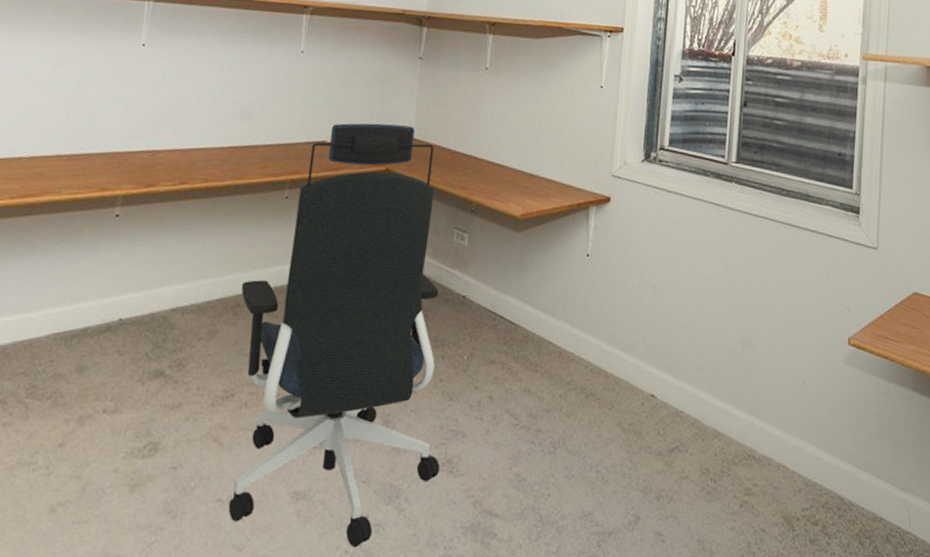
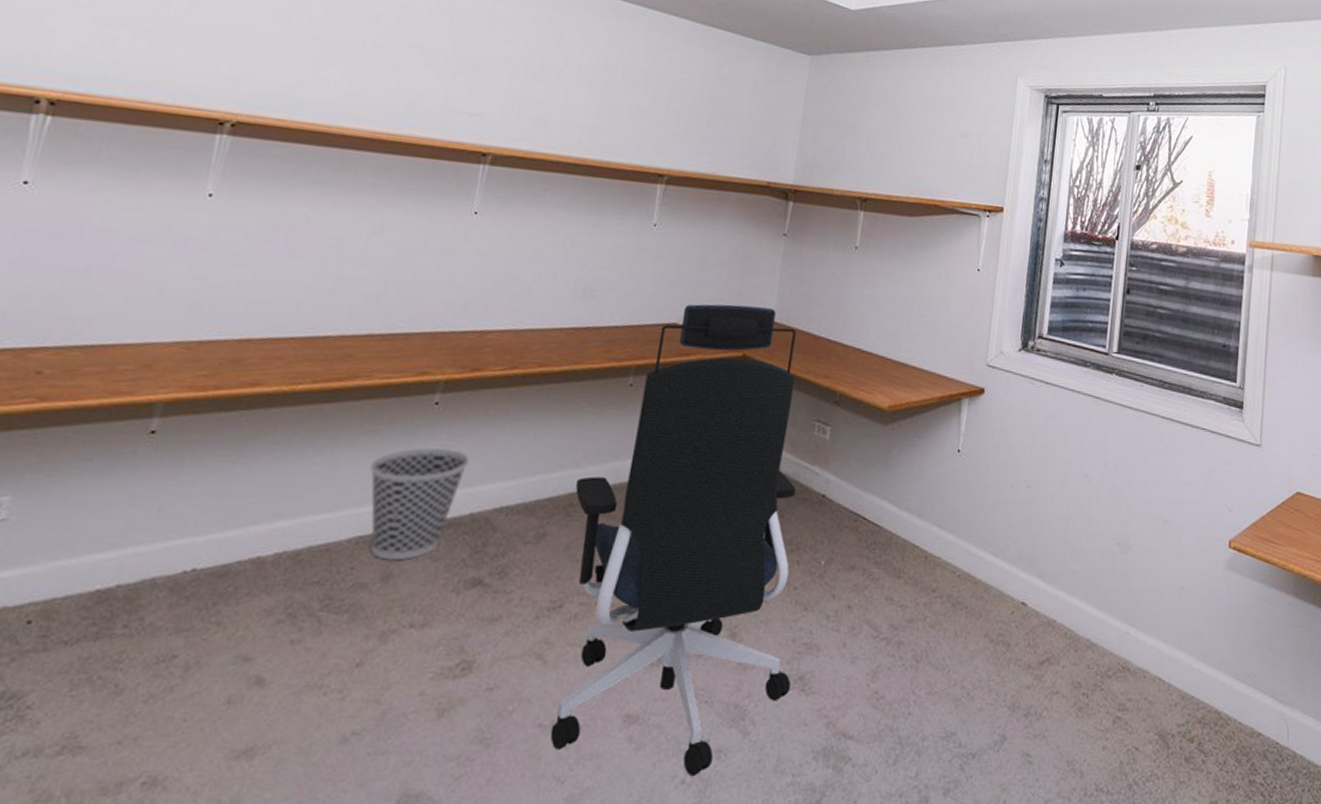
wastebasket: none [63,255,148,355] -> present [370,448,470,561]

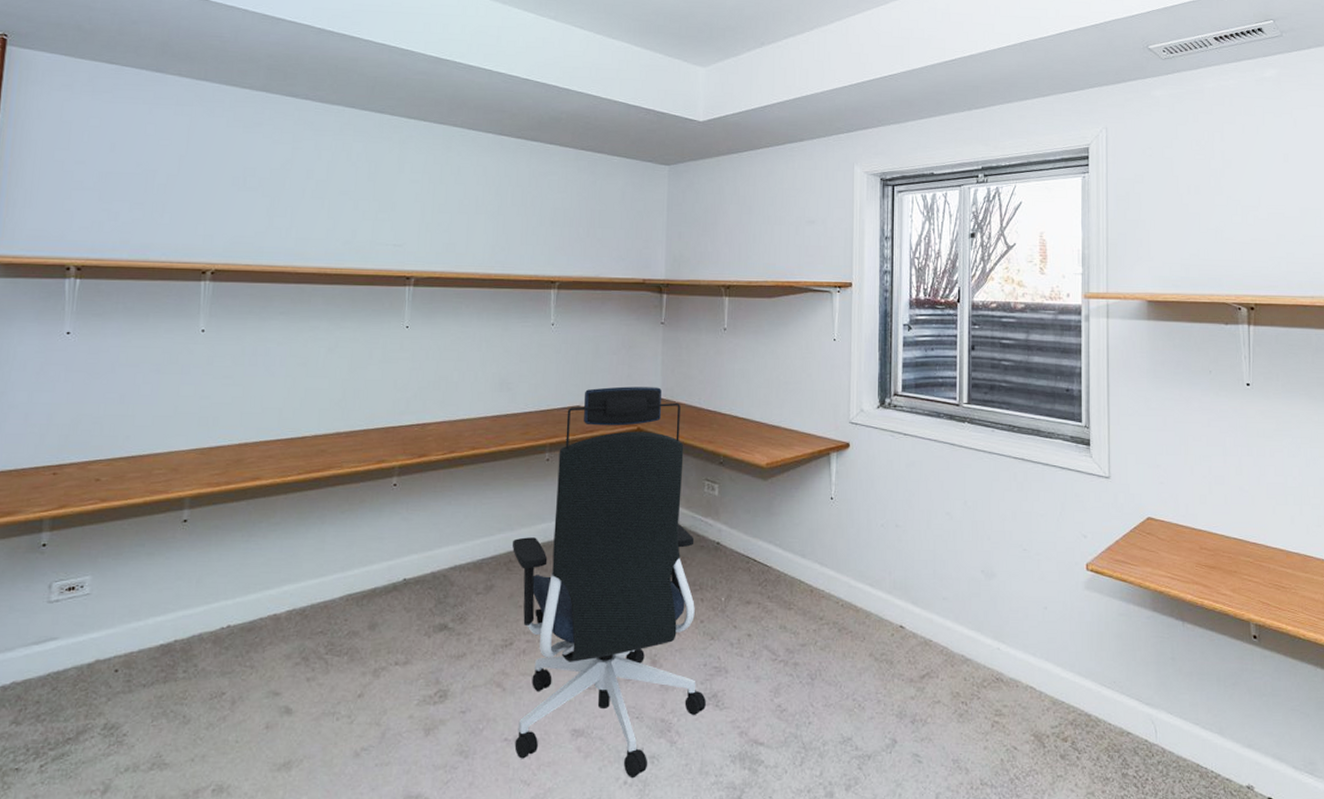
wastebasket: present [370,448,470,561] -> none [350,521,426,613]

